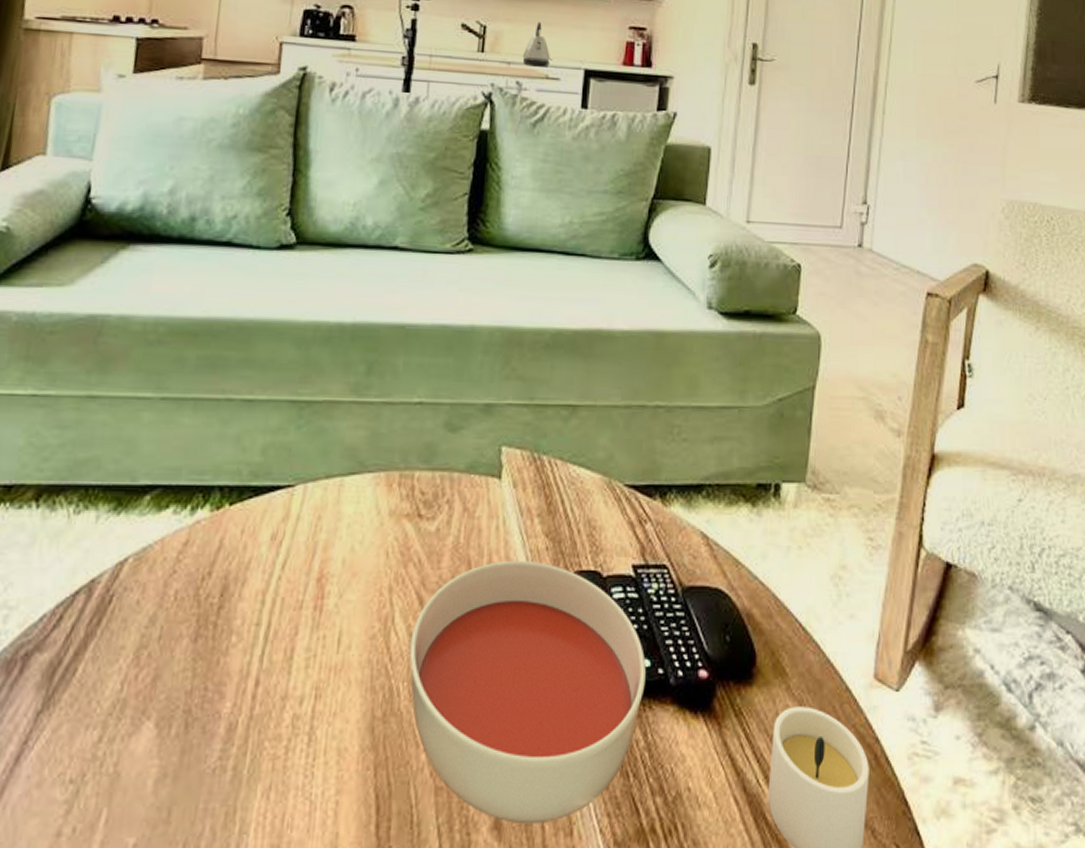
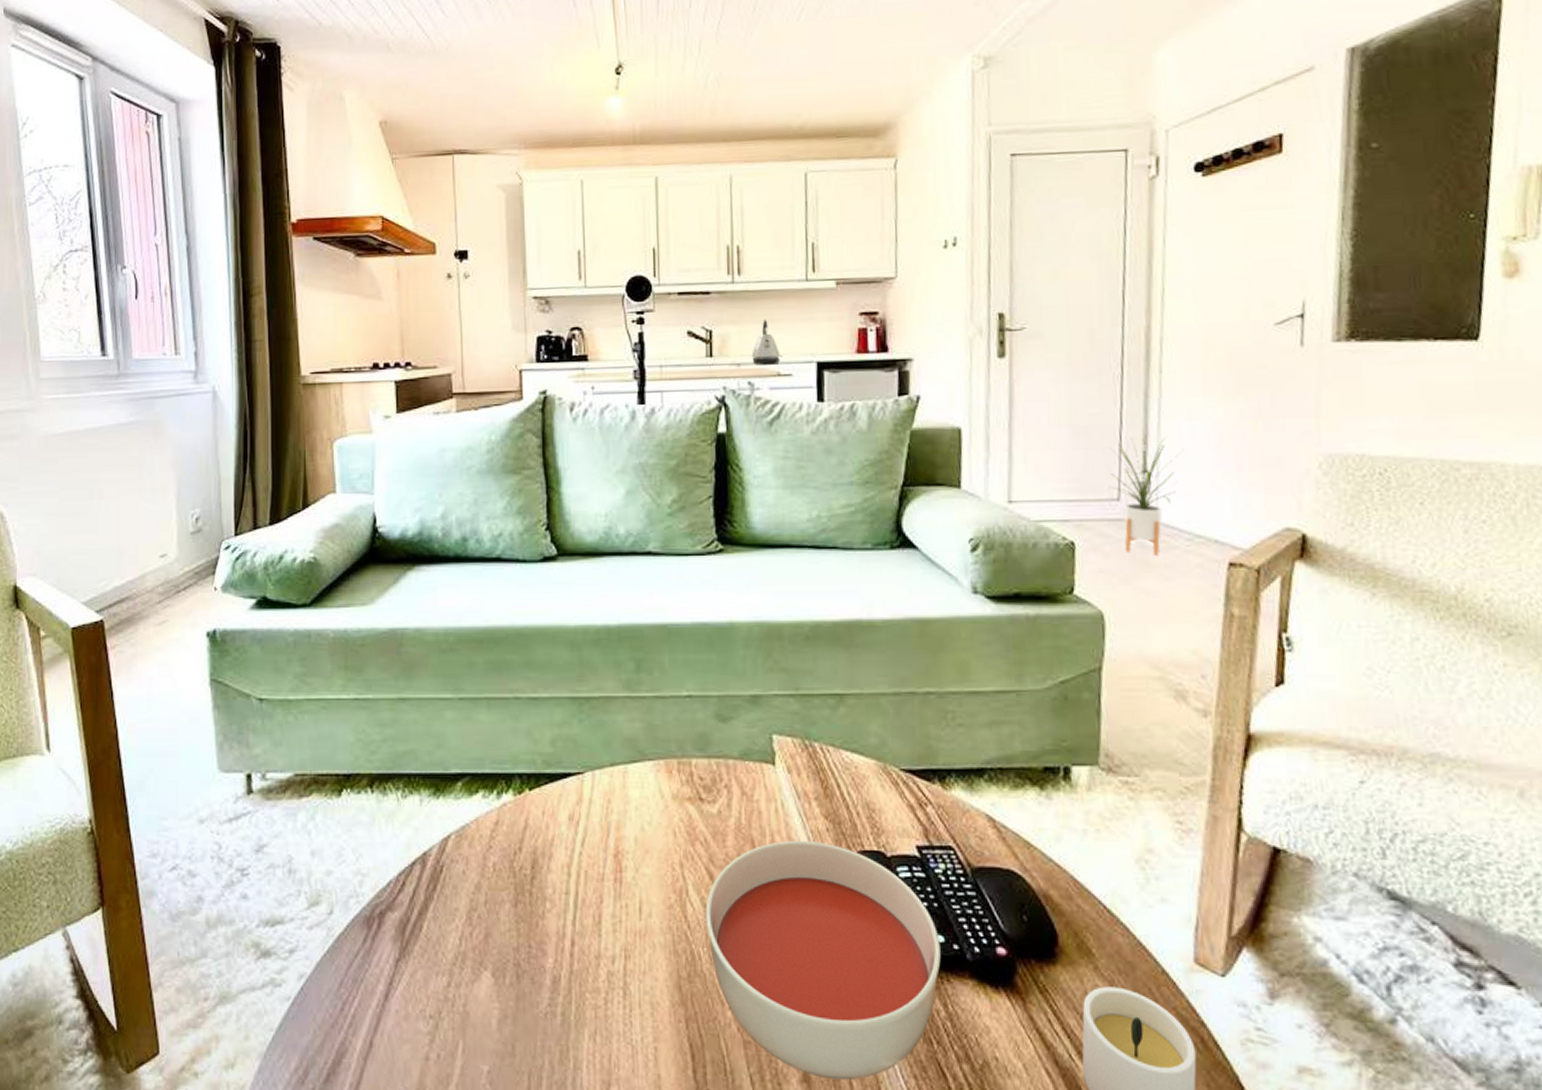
house plant: none [837,170,898,283] -> present [1111,436,1185,557]

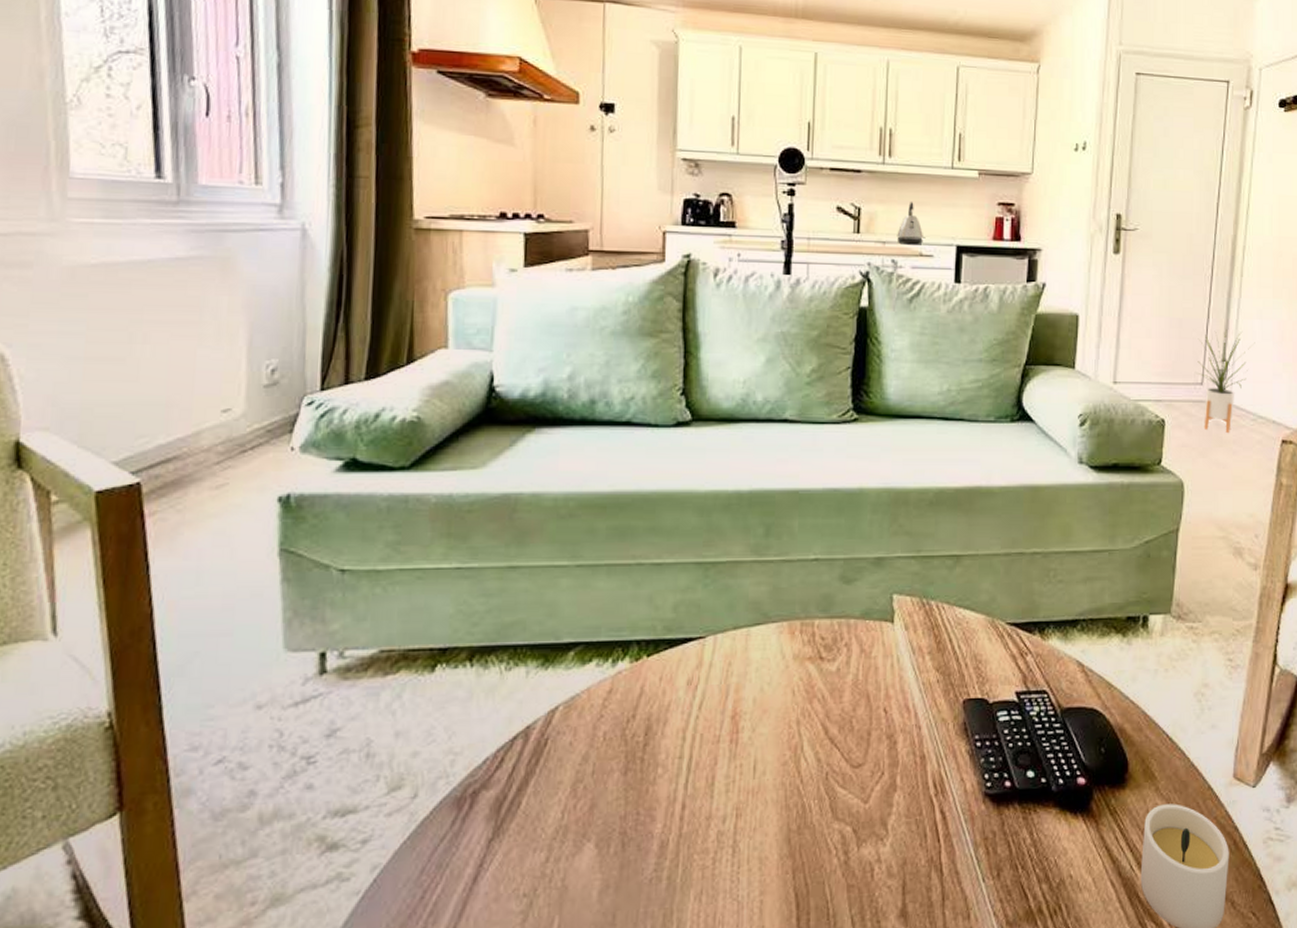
bowl: present [705,840,941,1081] -> none [818,692,1030,912]

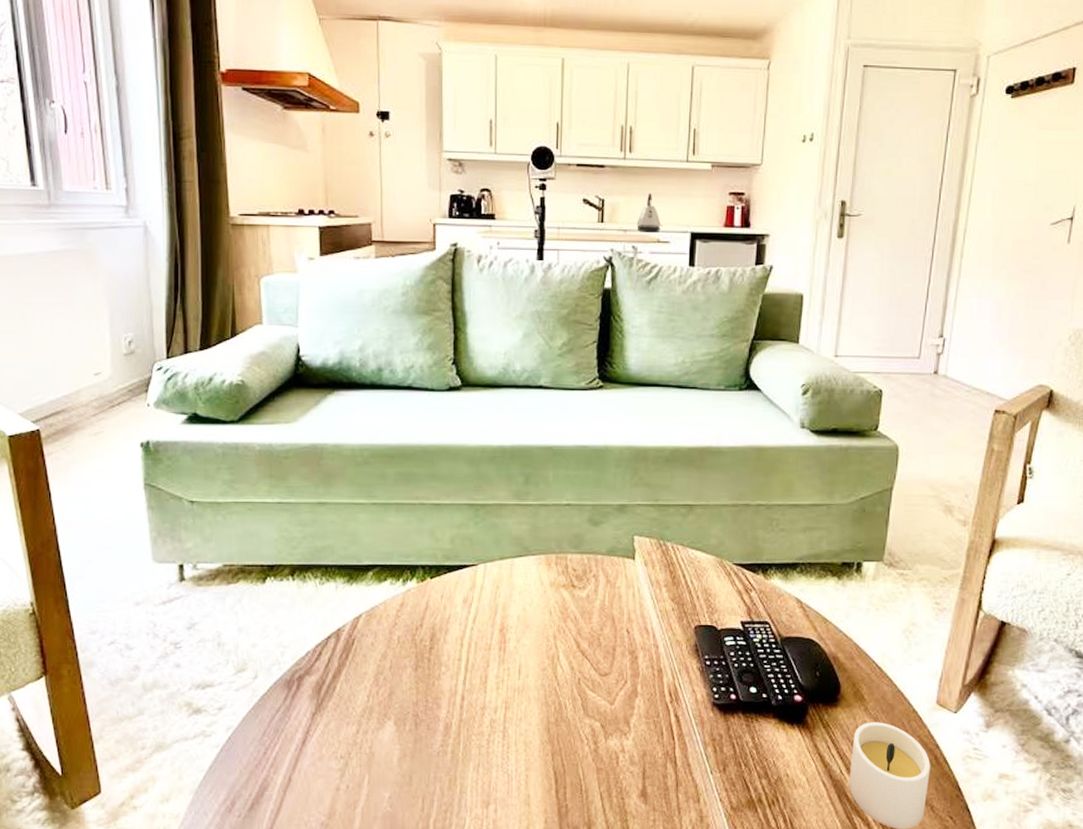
house plant: present [1198,330,1255,434] -> none [915,308,973,404]

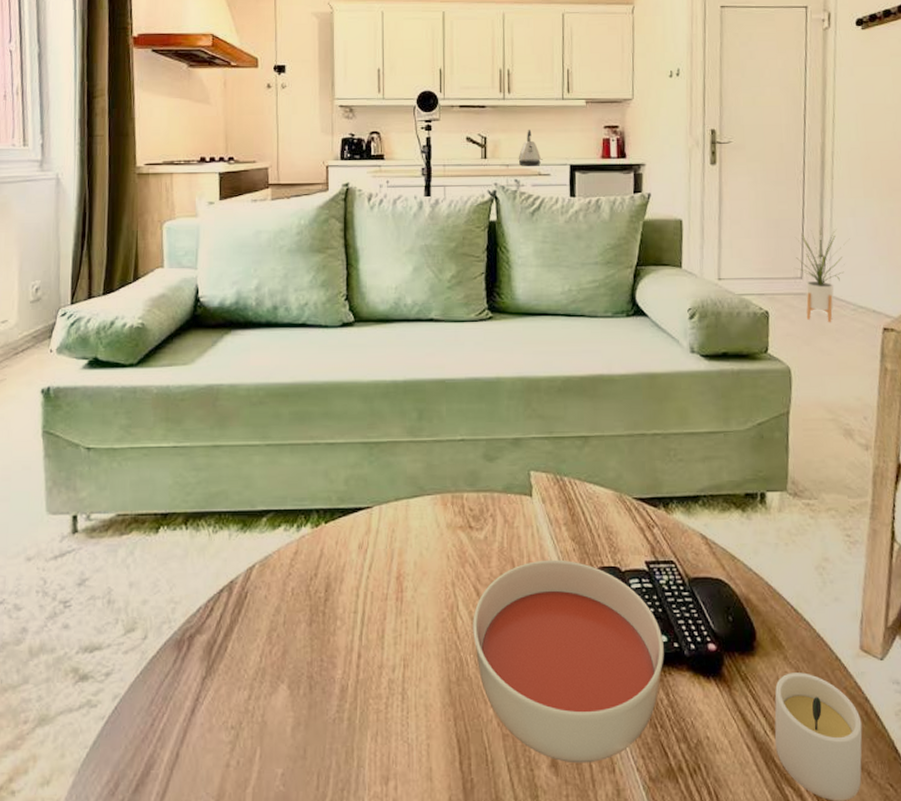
bowl: none [572,617,753,794] -> present [473,559,664,764]
house plant: none [915,308,973,404] -> present [796,228,850,323]

